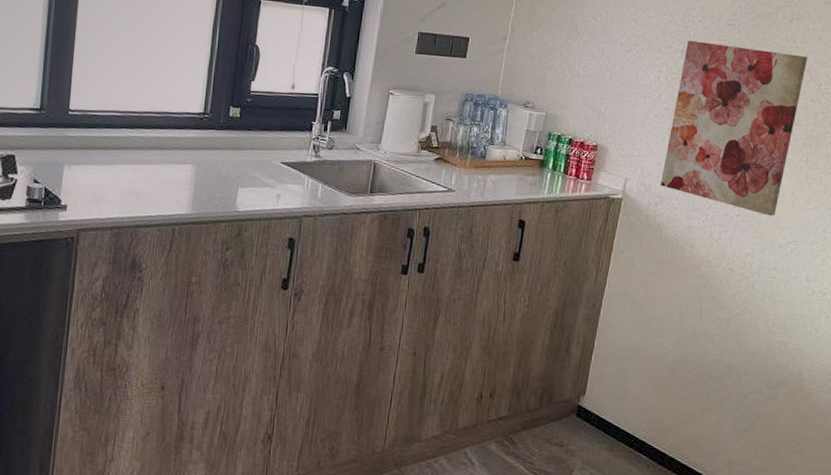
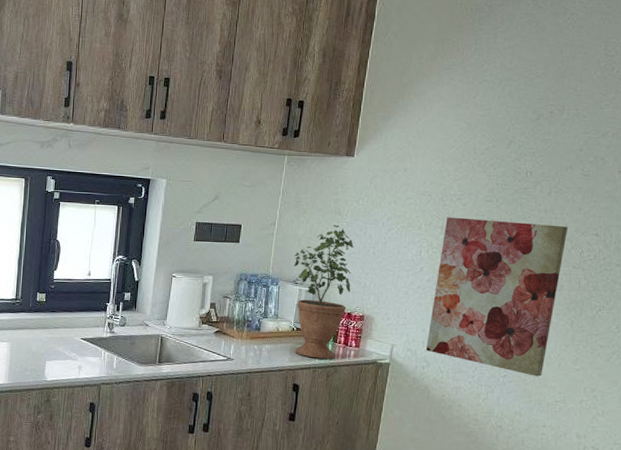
potted plant: none [523,43,590,193] -> present [294,225,354,359]

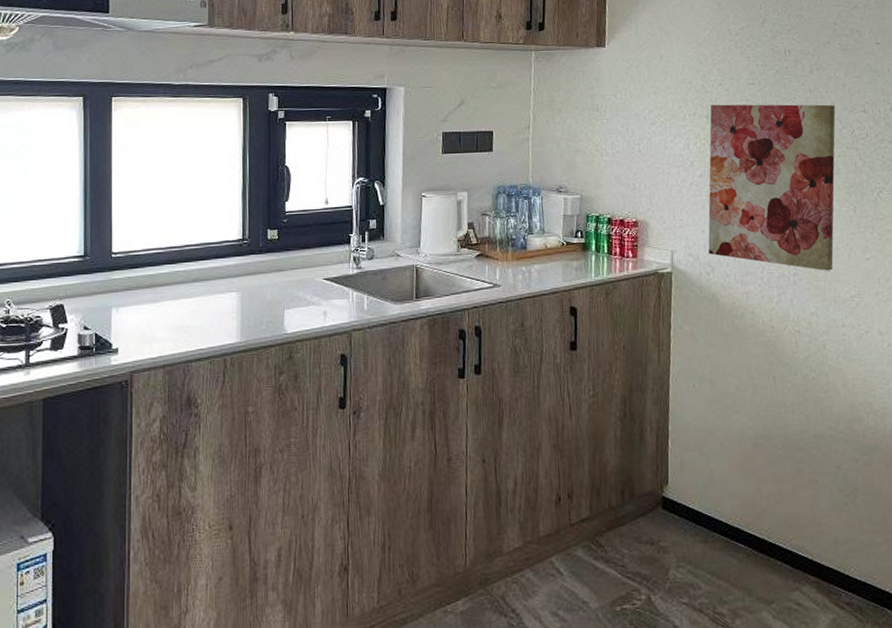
potted plant: present [294,225,354,359] -> none [554,123,620,275]

